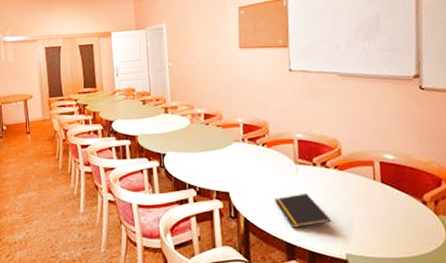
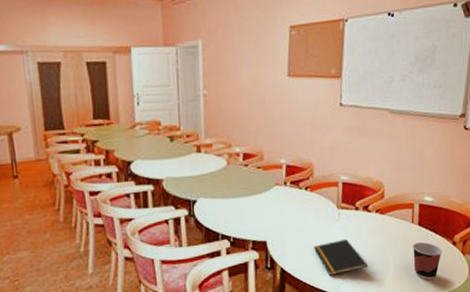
cup: none [377,200,412,239] -> present [413,242,442,280]

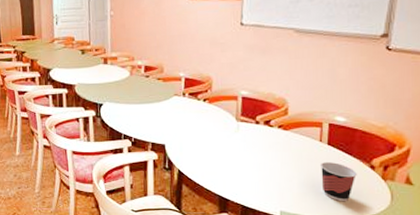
notepad: present [314,239,368,276] -> none [211,151,268,183]

